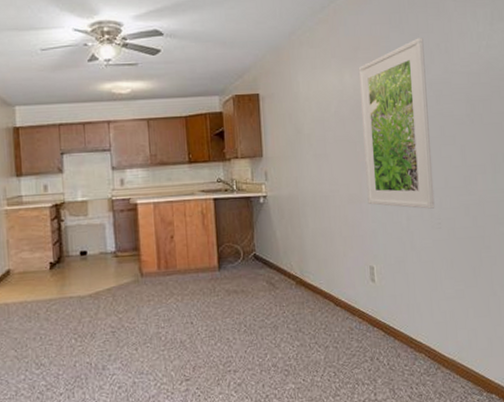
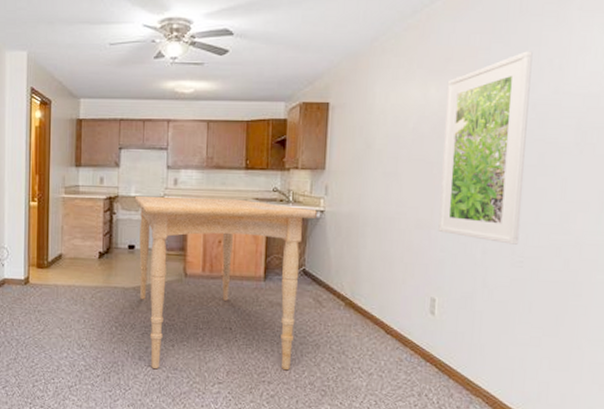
dining table: none [81,193,260,377] -> present [134,196,317,371]

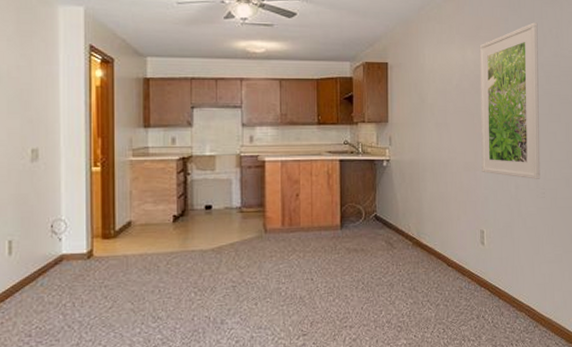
dining table: present [134,196,317,371] -> none [209,153,384,331]

